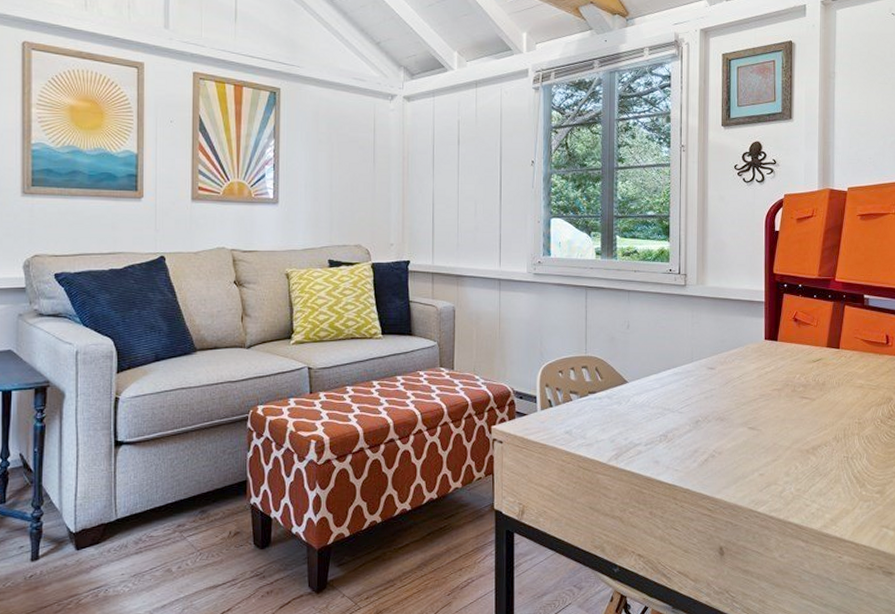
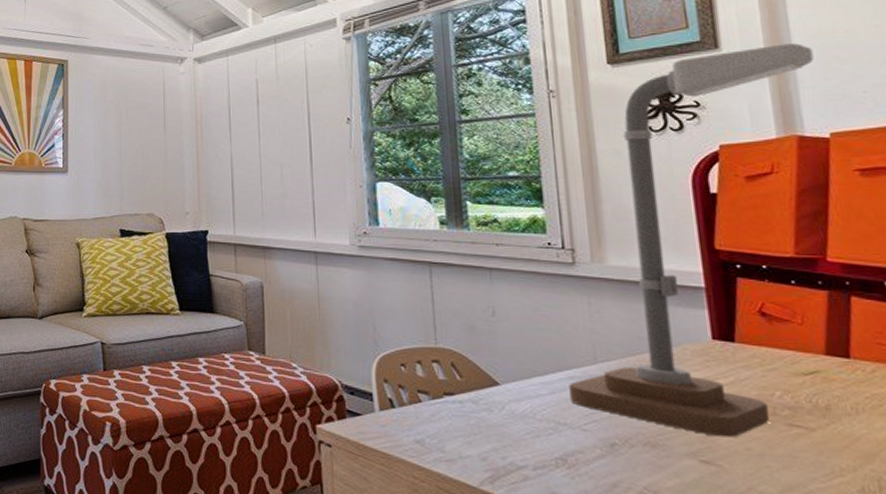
desk lamp: none [674,119,846,410] -> present [569,43,814,438]

